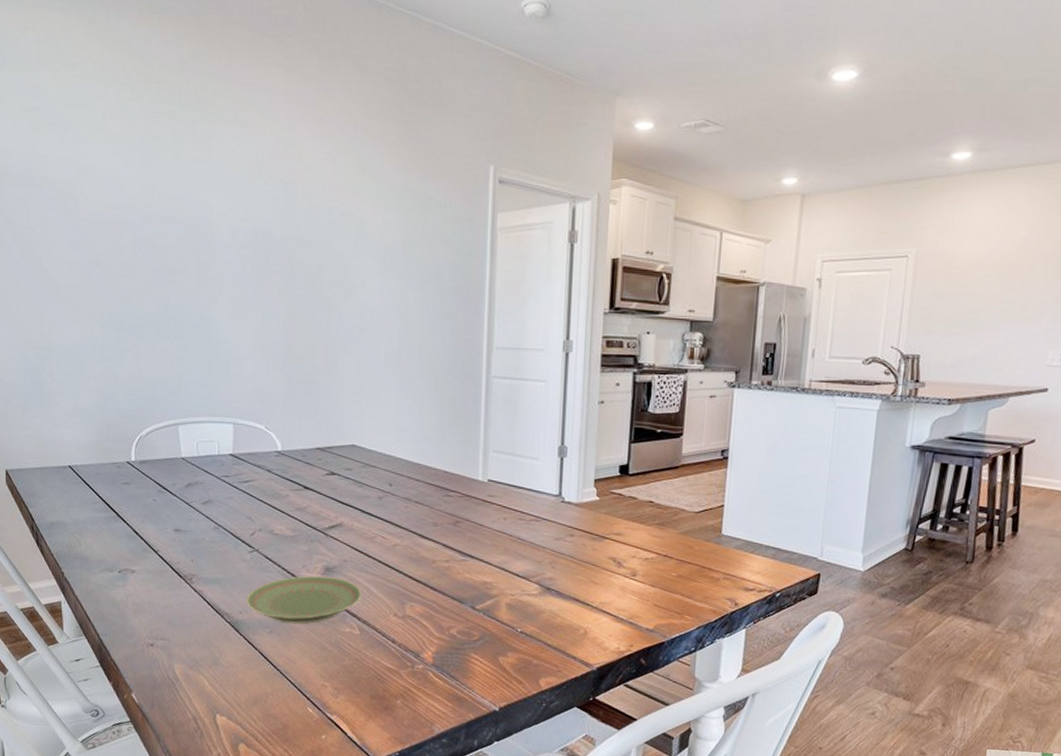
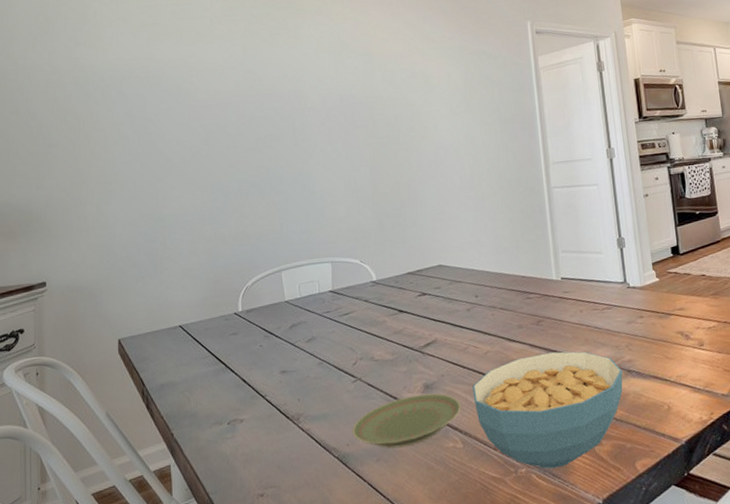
cereal bowl: none [376,556,541,671] -> present [472,351,623,469]

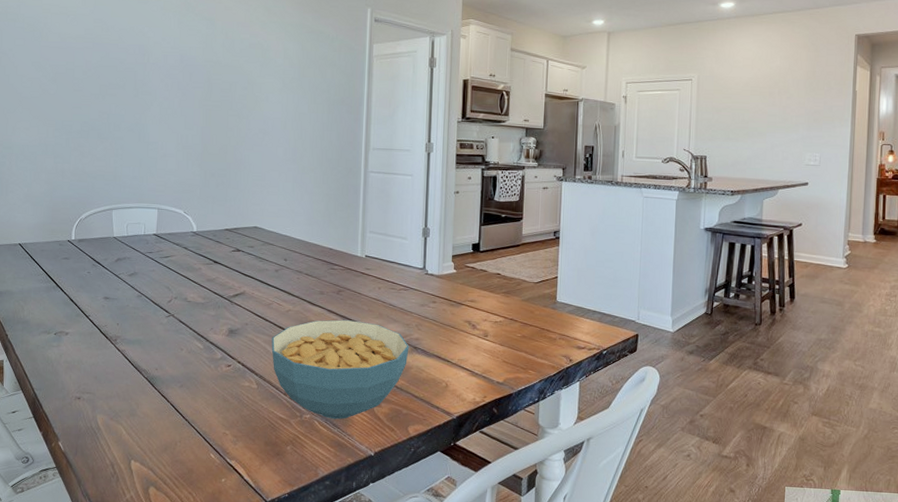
plate: present [352,393,462,449] -> none [161,337,260,379]

